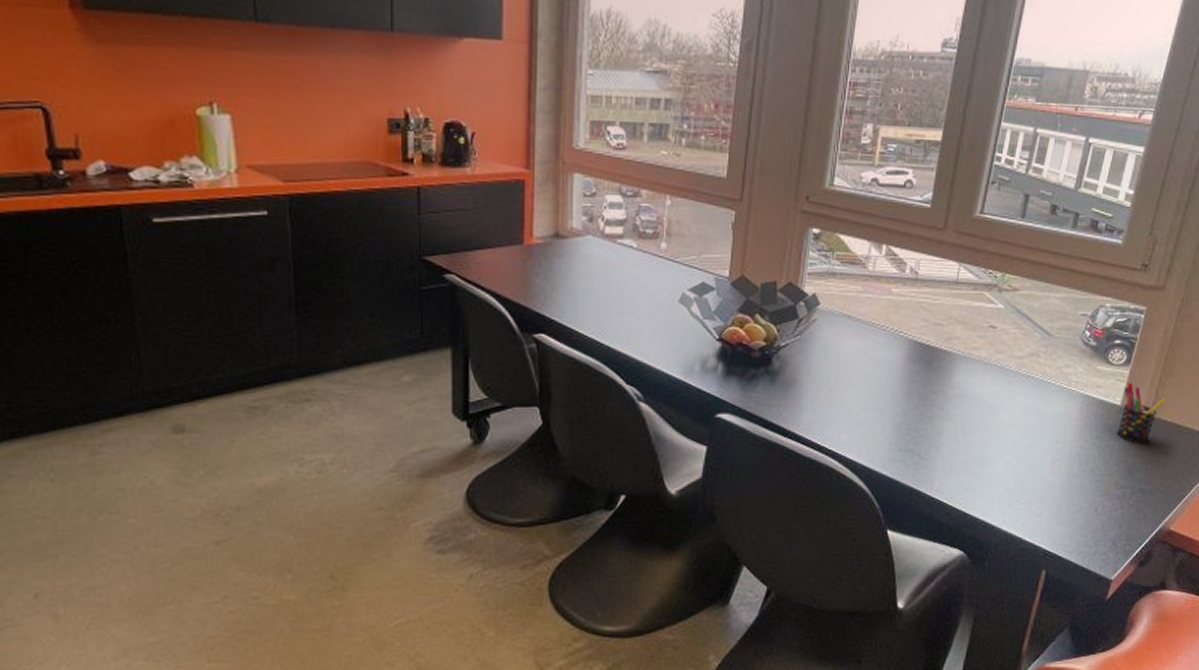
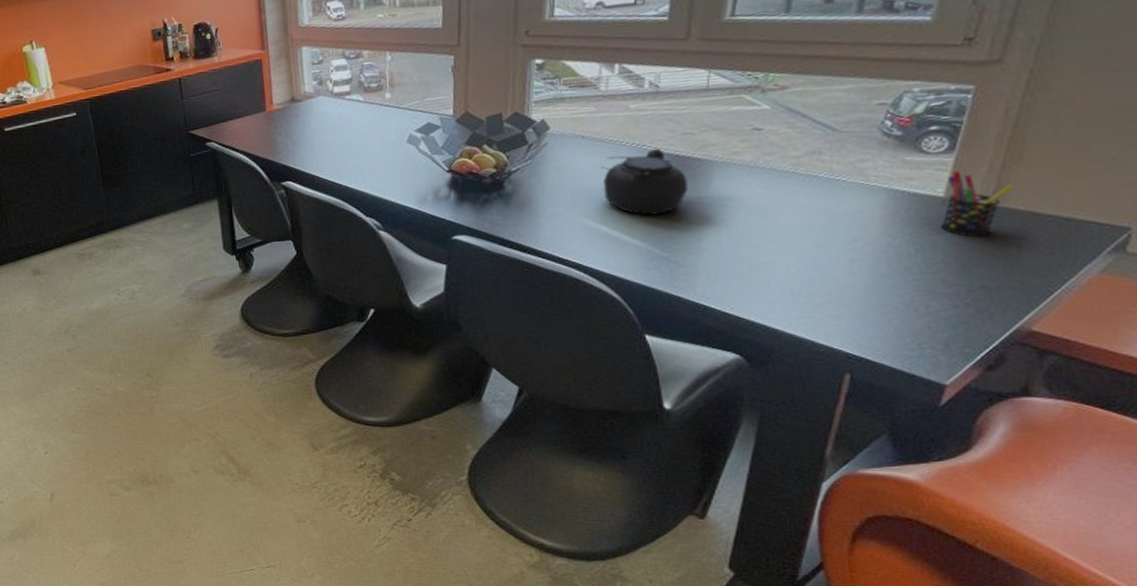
teapot: none [863,336,934,405] -> present [601,148,687,216]

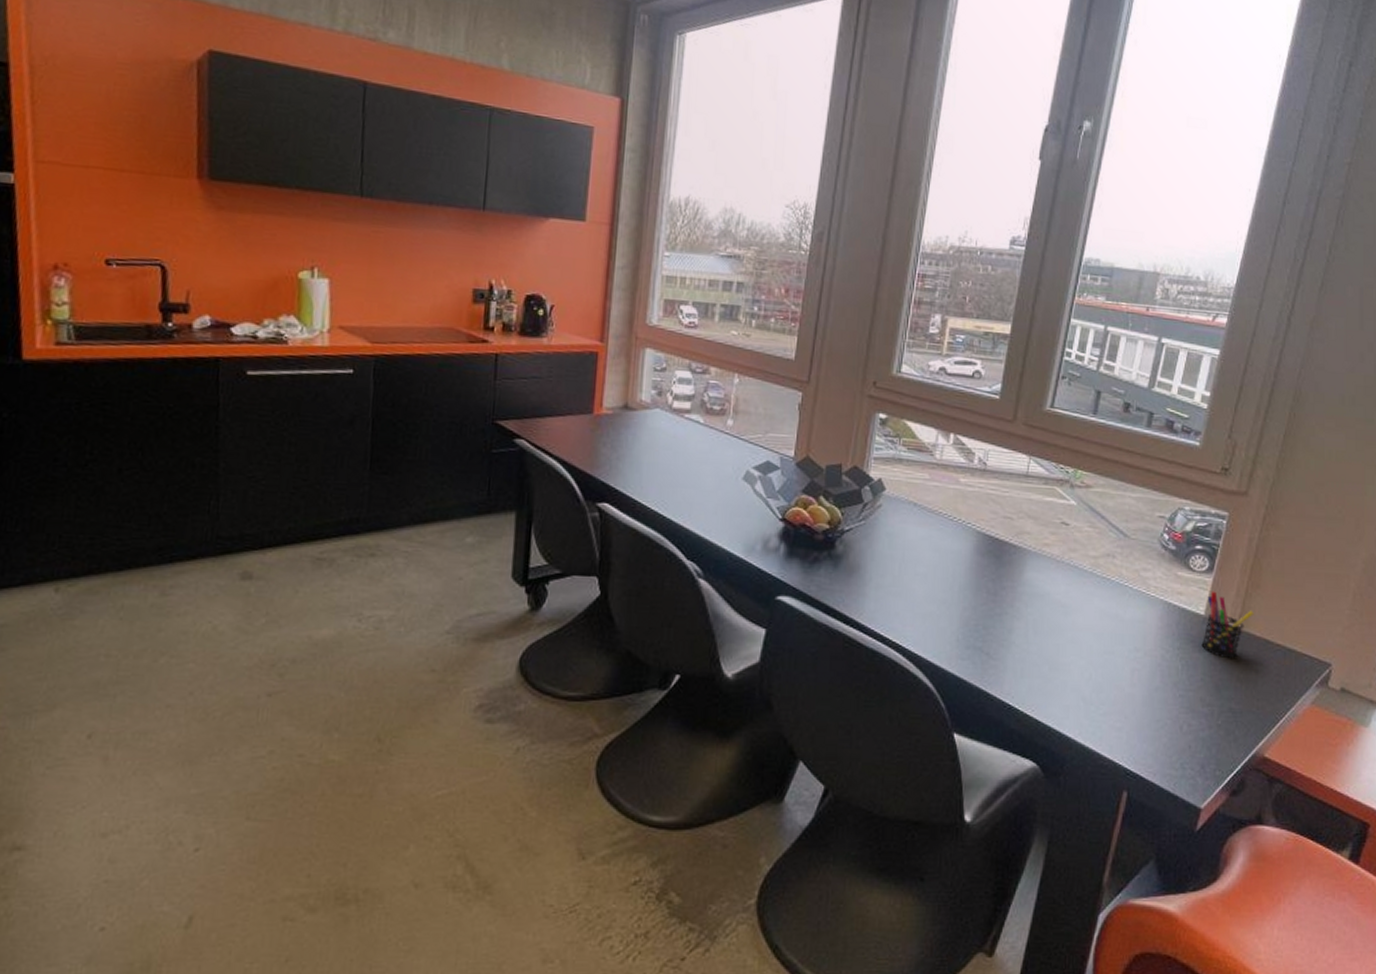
teapot: present [601,148,687,216] -> none [929,528,1004,600]

